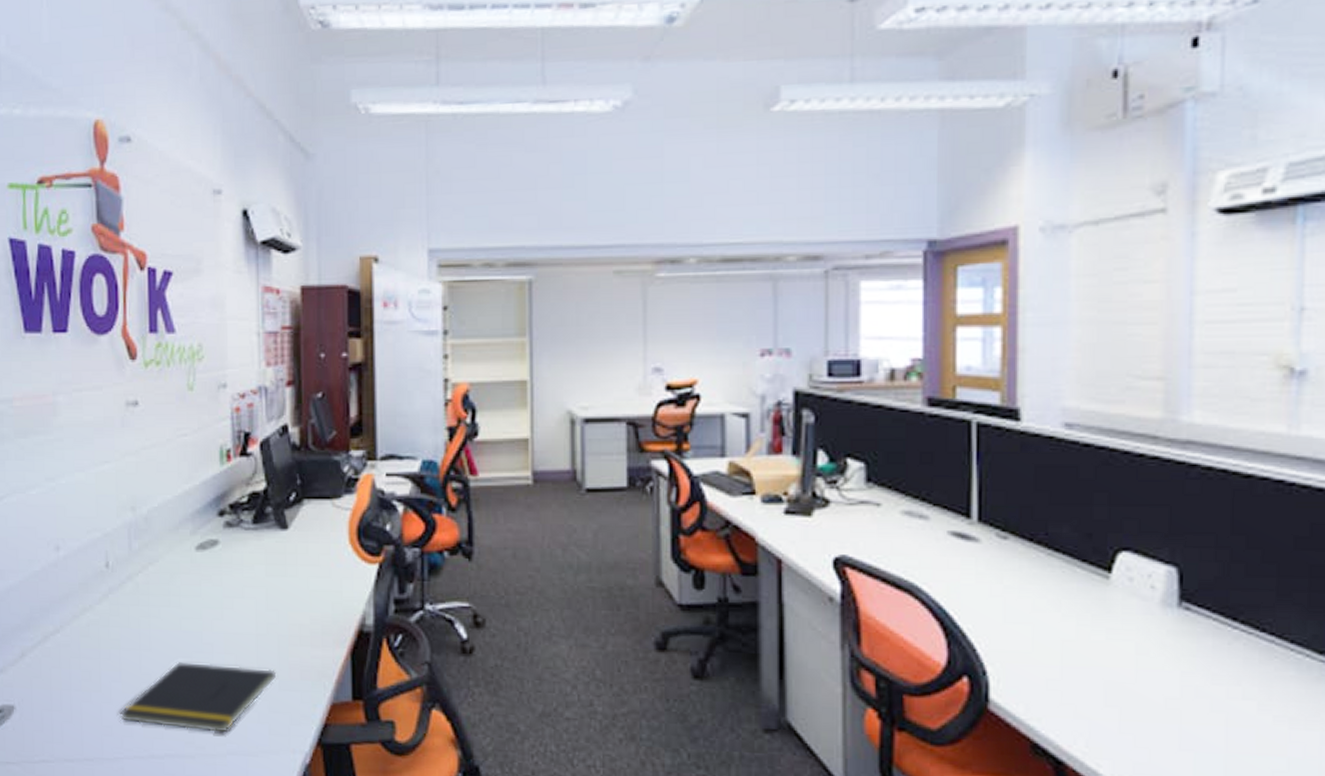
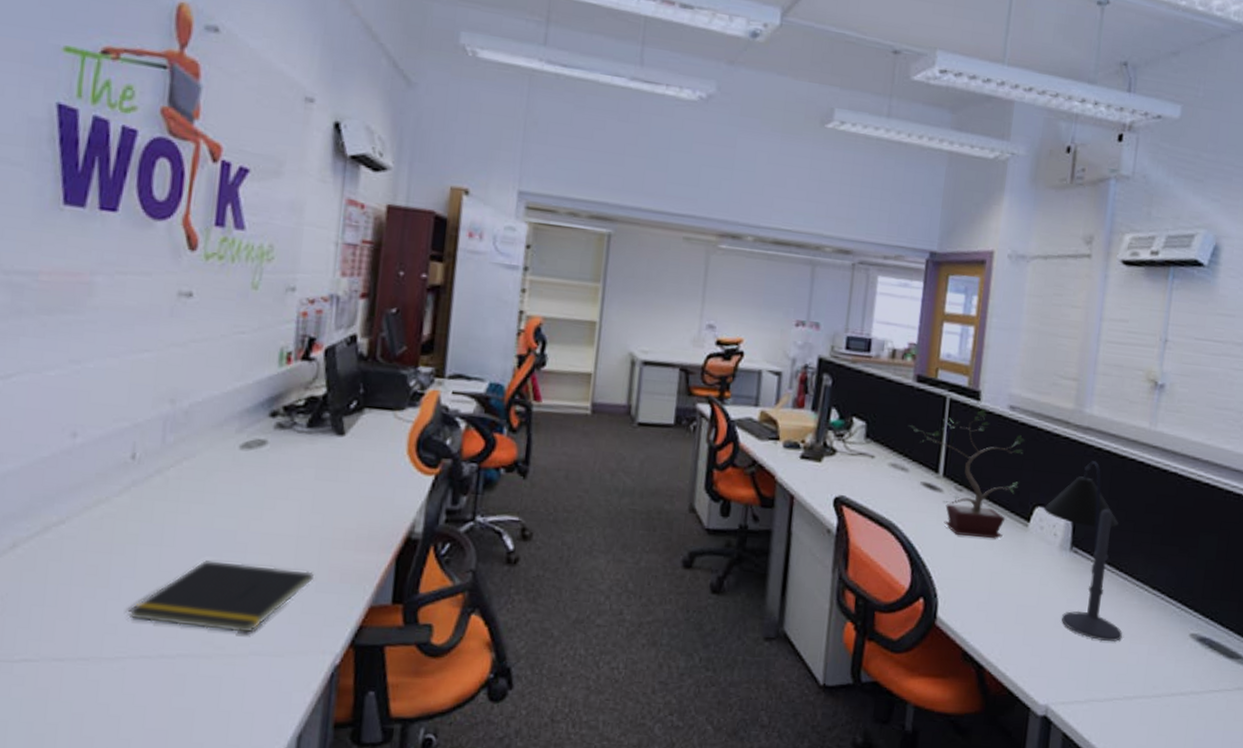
potted plant: none [921,430,1092,598] -> present [907,408,1025,539]
desk lamp: none [1132,485,1275,728] -> present [1044,461,1122,642]

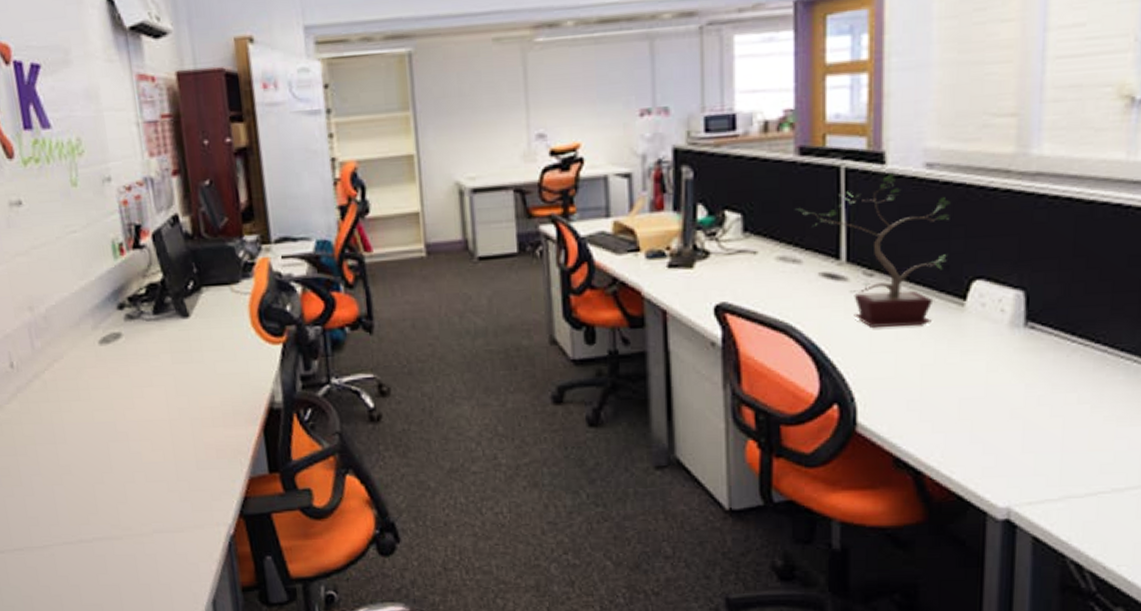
notepad: present [128,559,315,633] -> none [43,450,193,514]
desk lamp: present [1044,461,1122,642] -> none [984,213,1105,429]

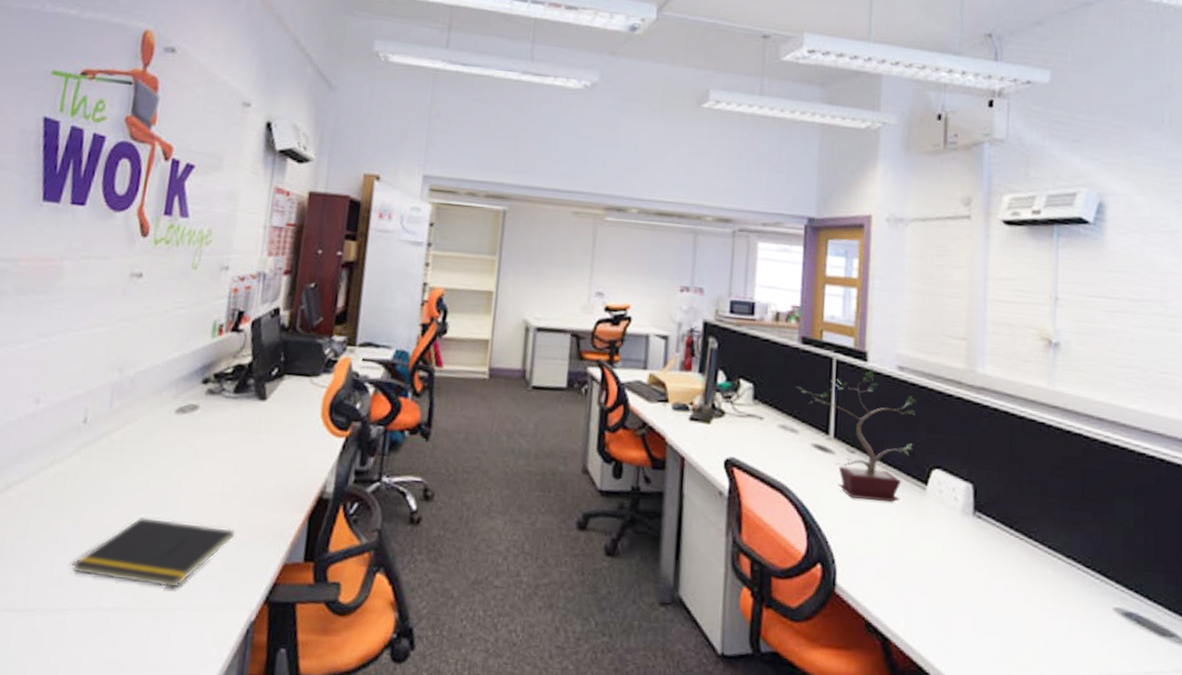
notepad: none [43,450,193,514] -> present [72,516,236,588]

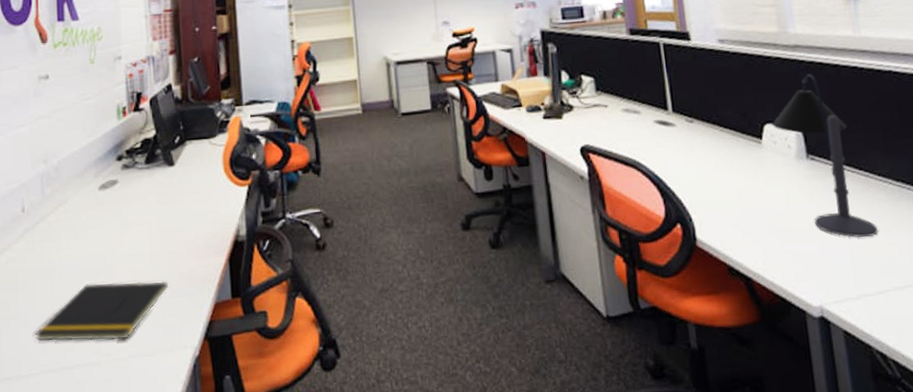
potted plant: present [795,369,916,503] -> none [631,46,743,162]
desk lamp: none [942,421,1038,615] -> present [772,74,878,238]

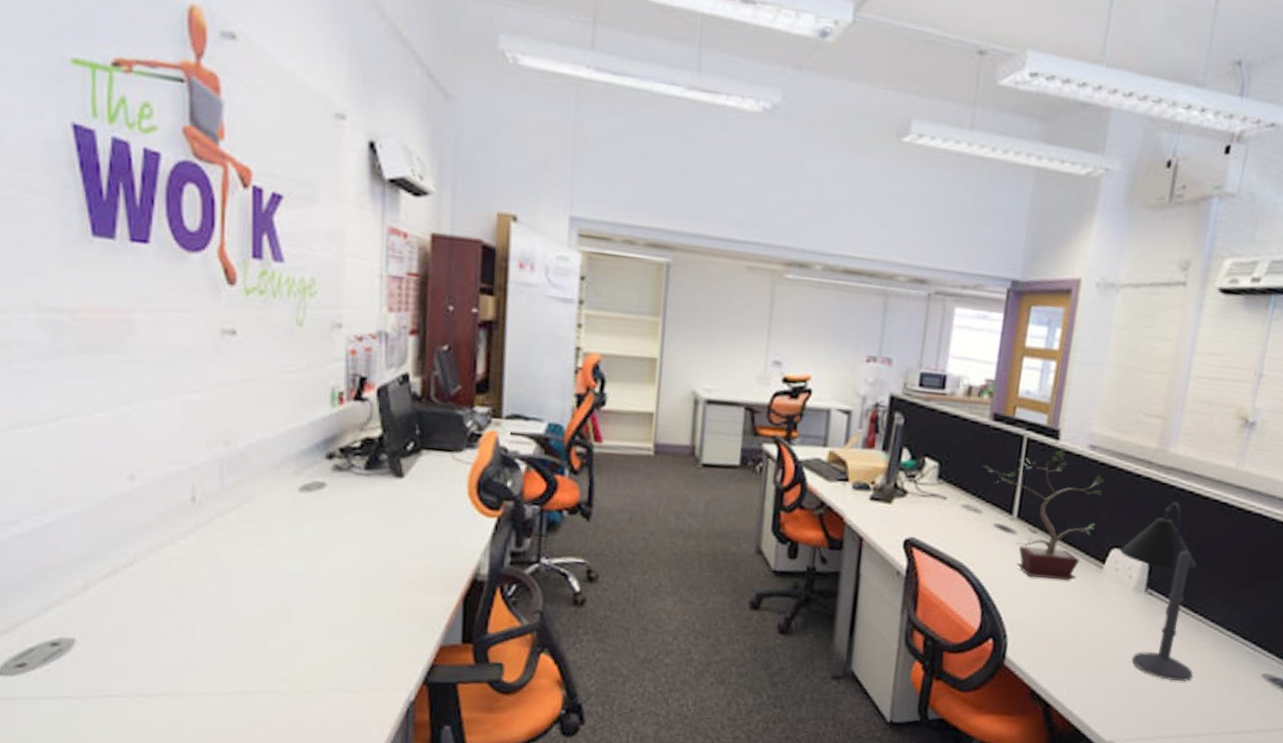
notepad: present [35,281,169,341] -> none [205,600,384,671]
potted plant: none [631,46,743,162] -> present [982,447,1104,581]

